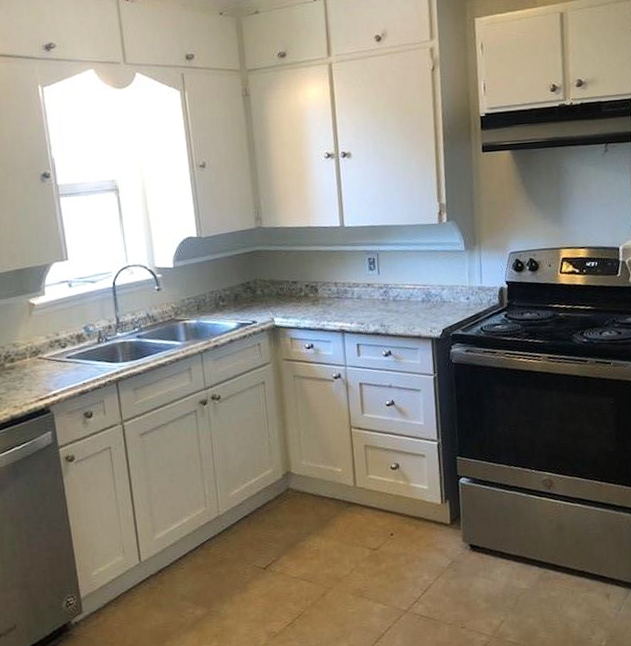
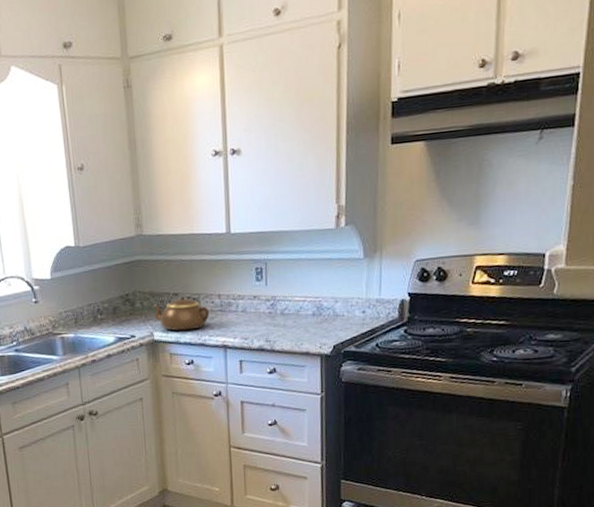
teapot: none [273,284,327,317] -> present [153,296,210,331]

